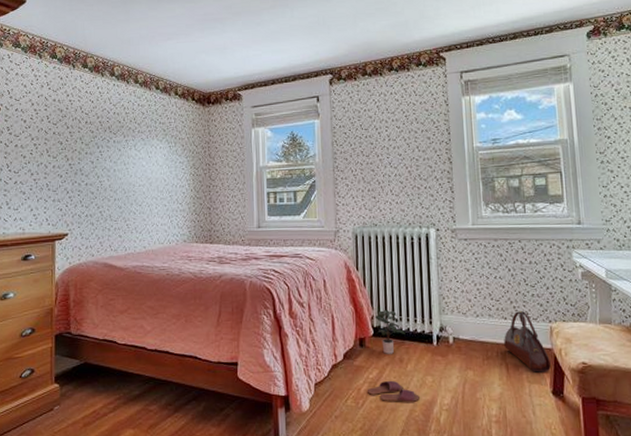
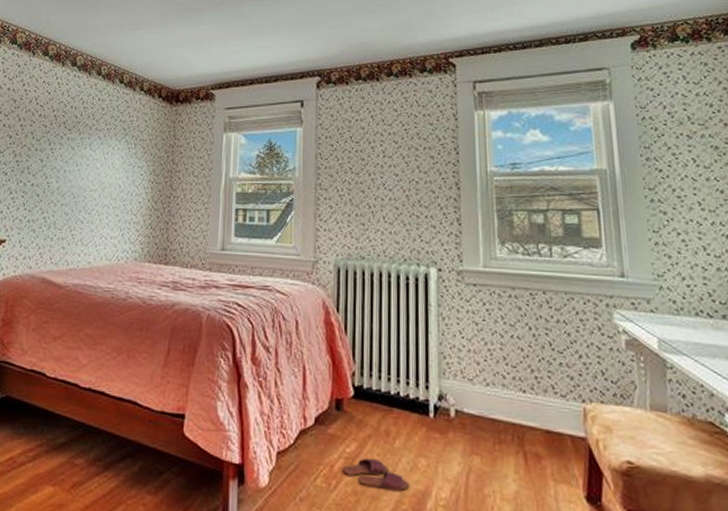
potted plant: present [374,310,406,354] -> none [356,365,394,424]
handbag: present [504,311,552,373] -> none [522,383,586,470]

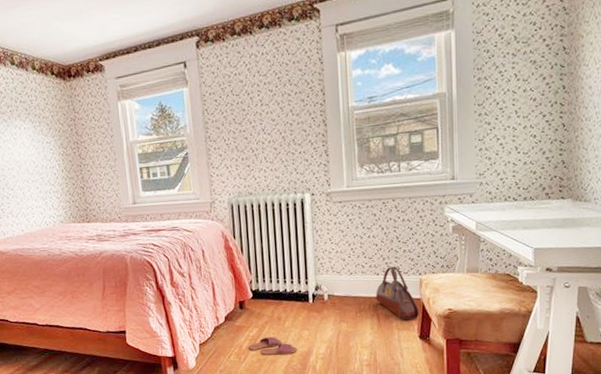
handbag: none [522,383,586,470] -> present [376,266,420,321]

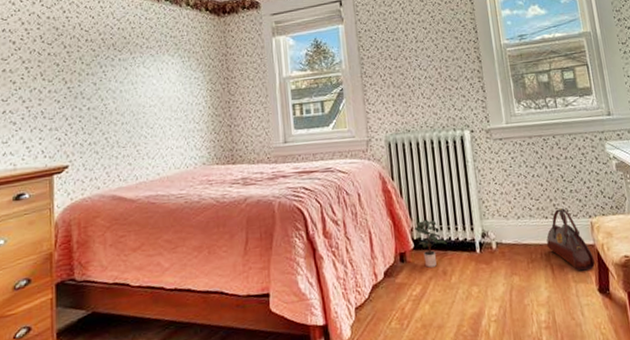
slippers: present [248,336,297,355] -> none [411,295,467,319]
potted plant: none [252,274,283,314] -> present [413,220,447,268]

